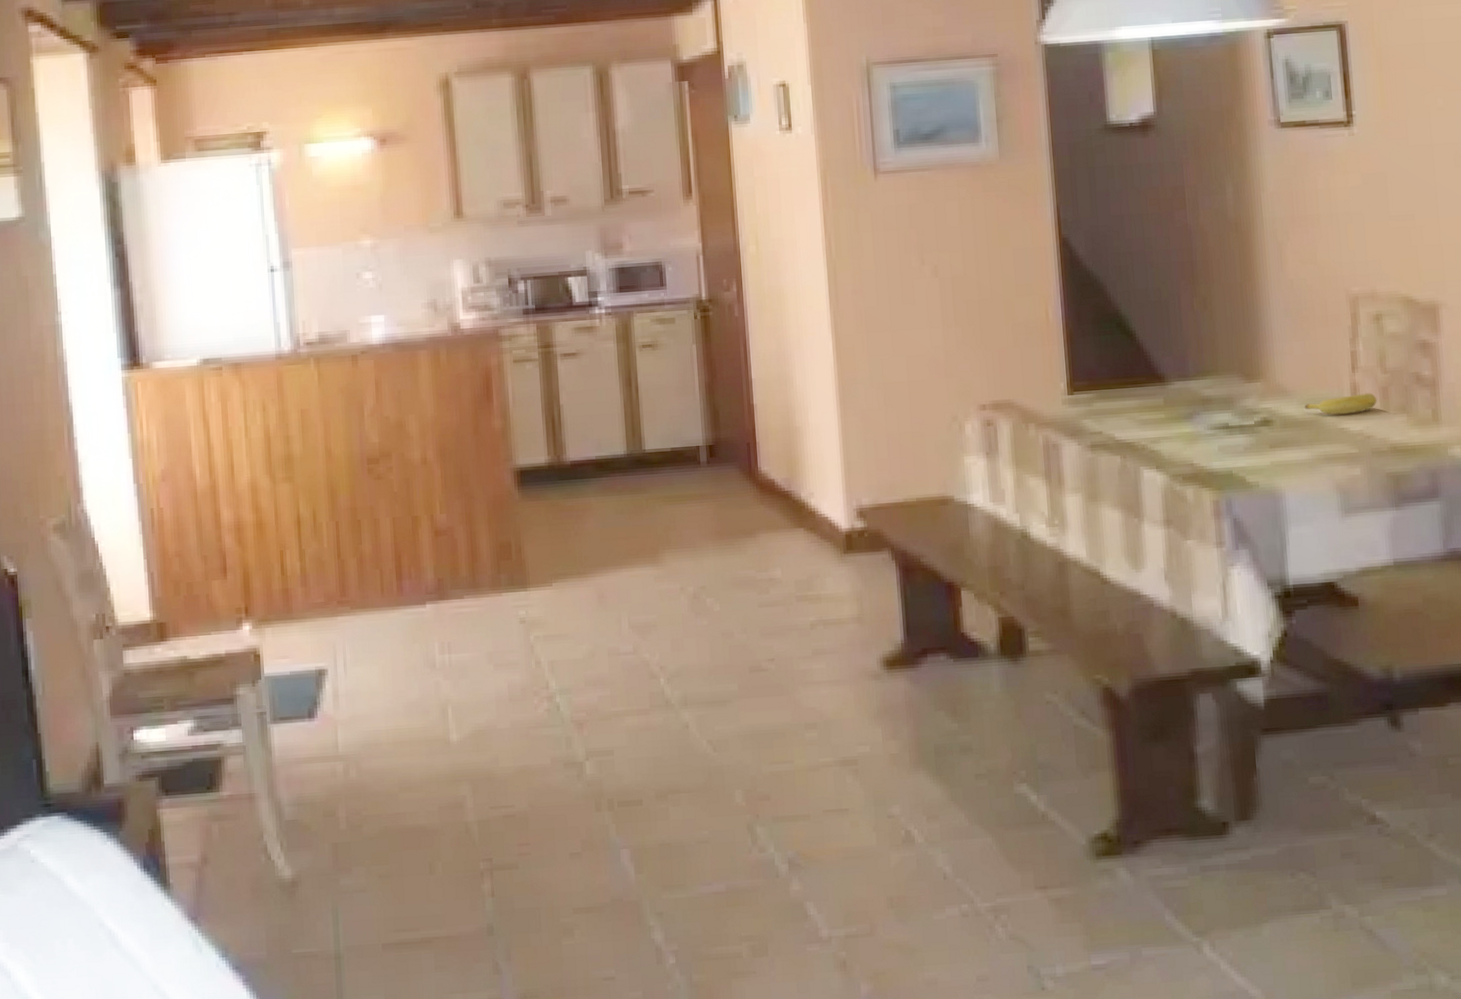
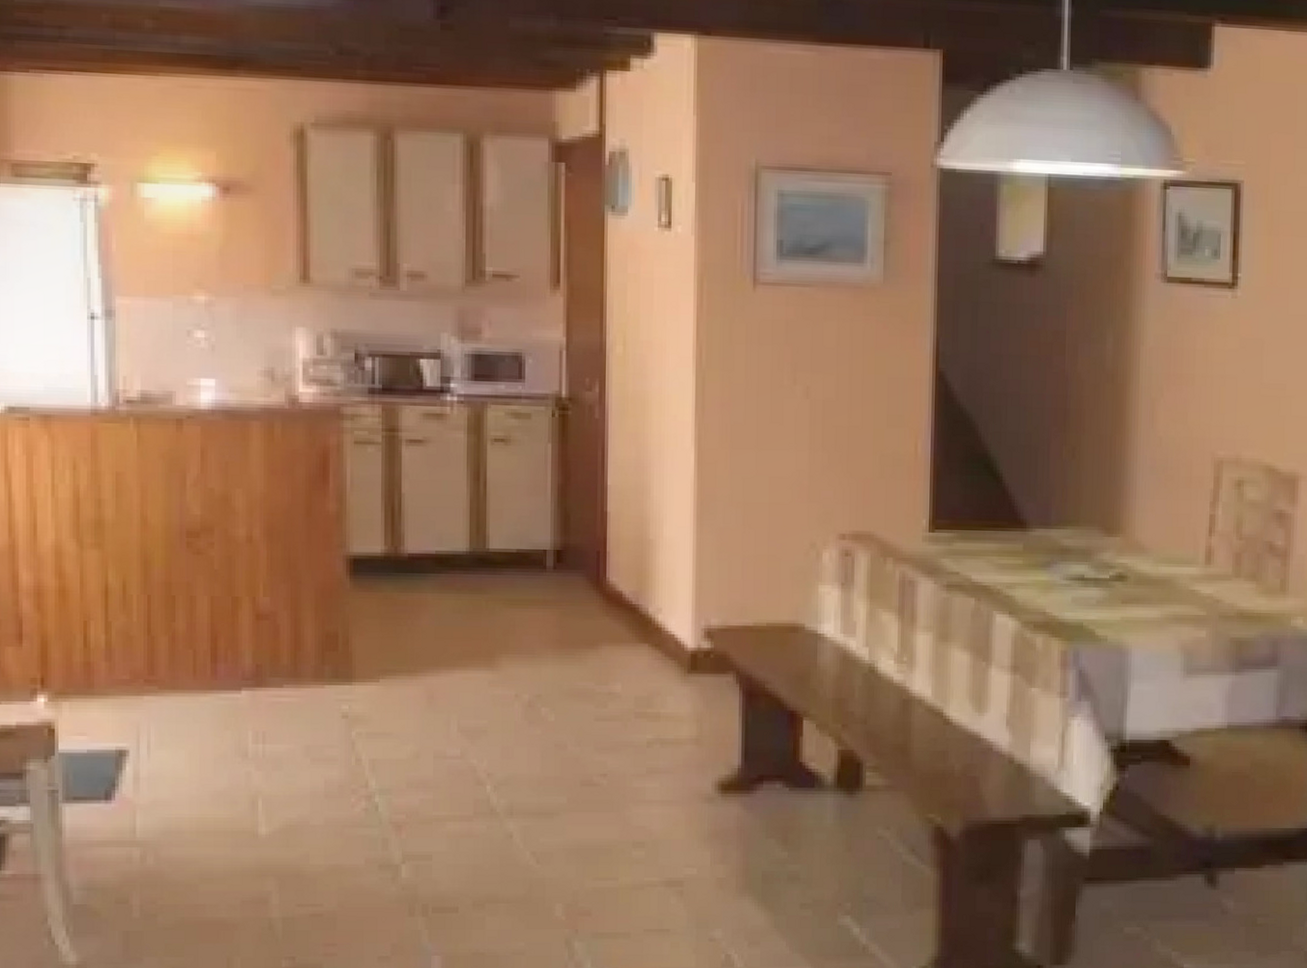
banana: present [1304,393,1377,415] -> none [1159,557,1230,577]

